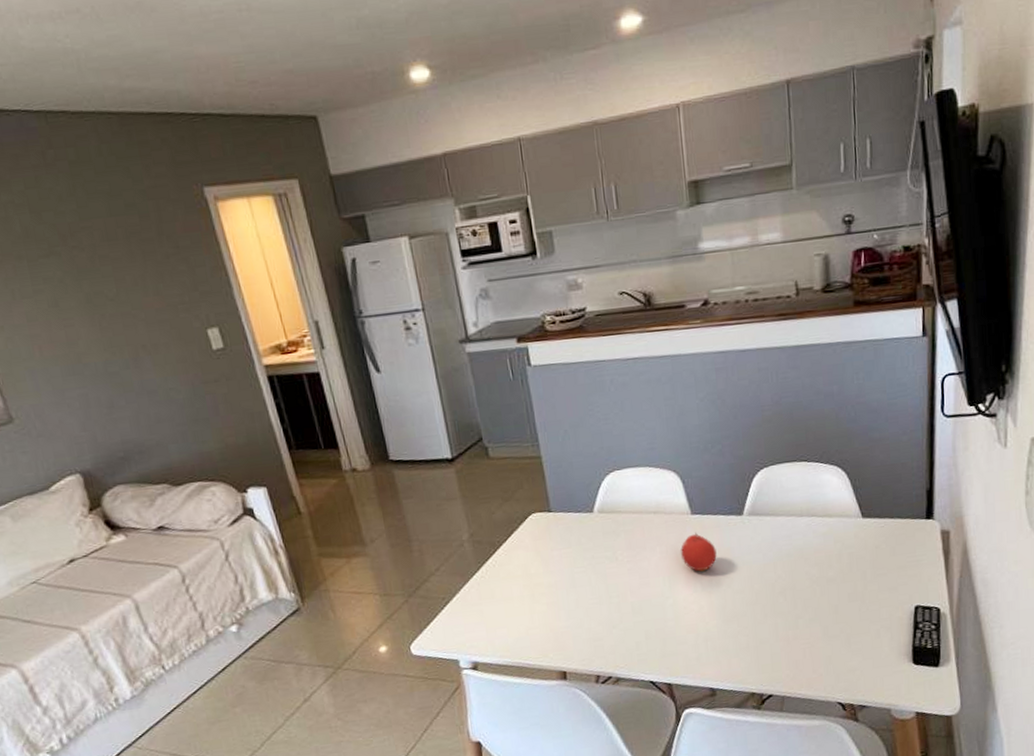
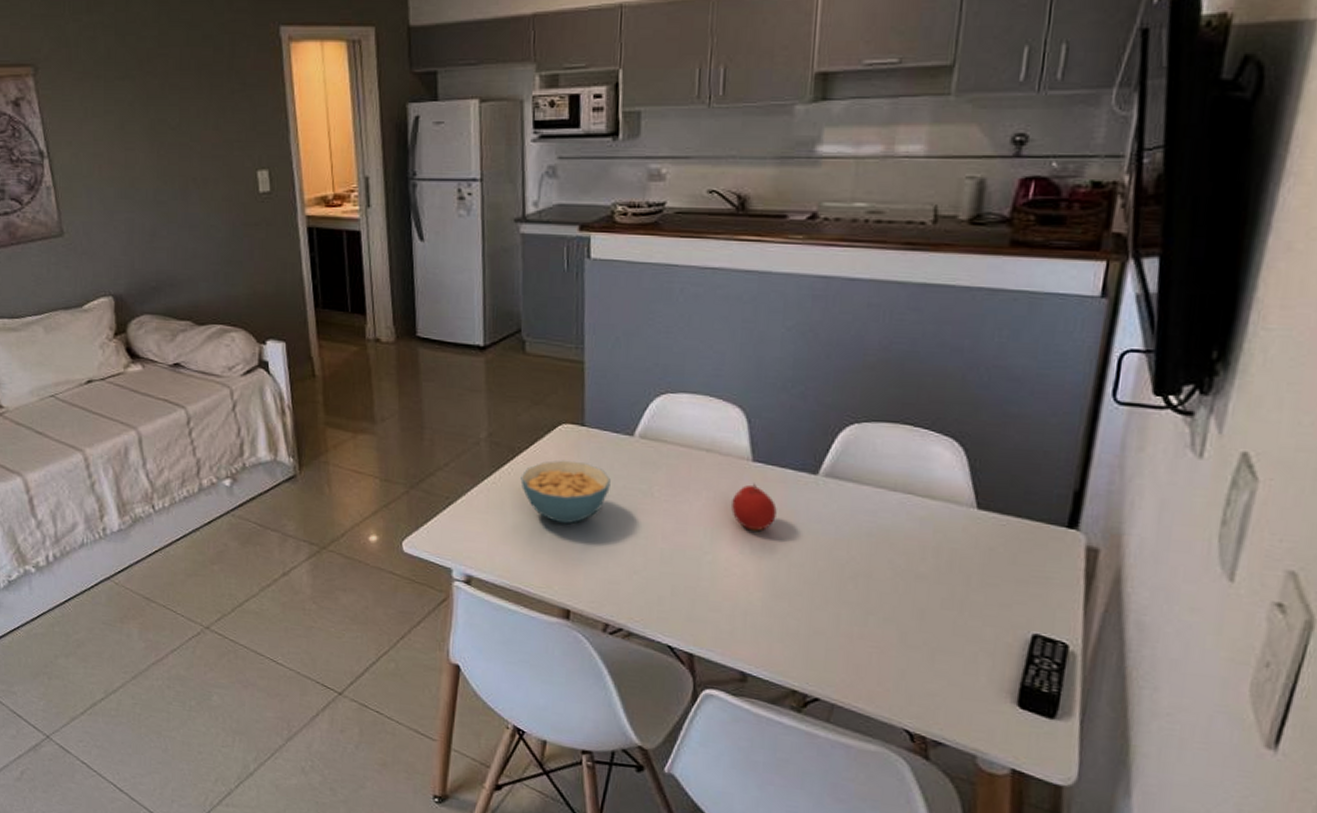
cereal bowl: none [504,543,582,600] -> present [520,460,611,524]

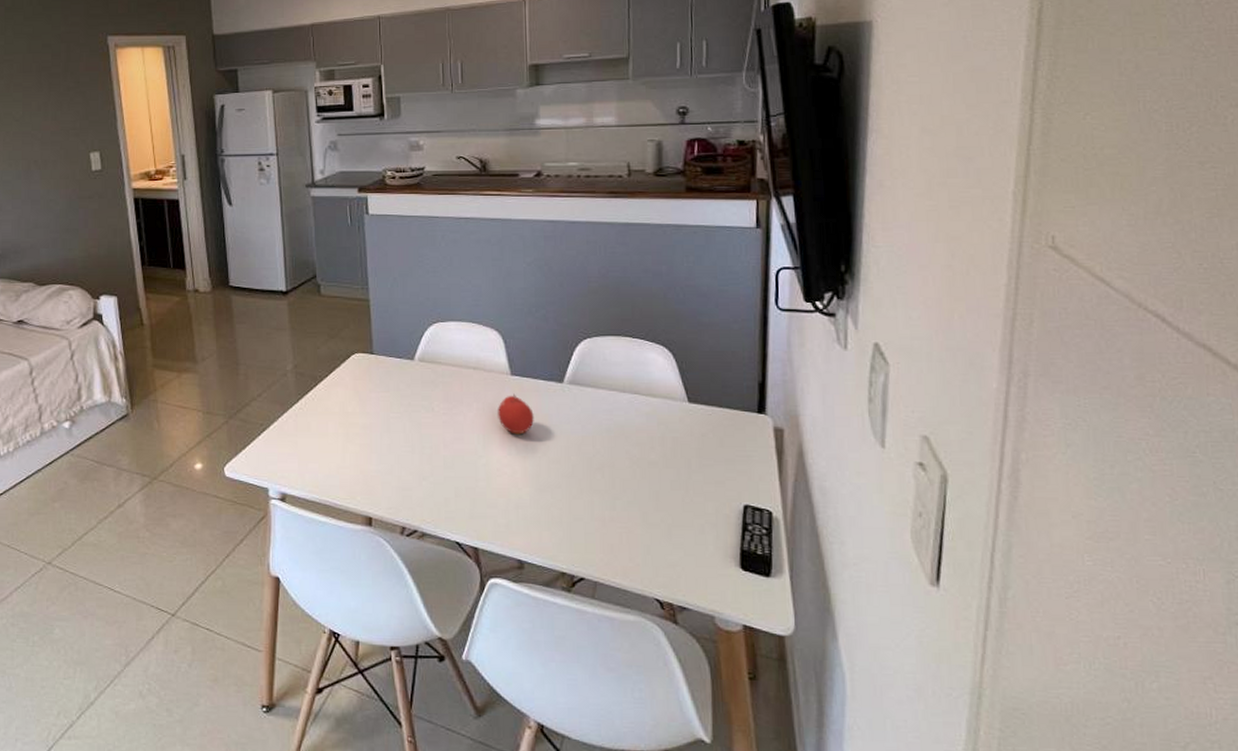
cereal bowl: present [520,460,611,524] -> none [323,384,398,441]

